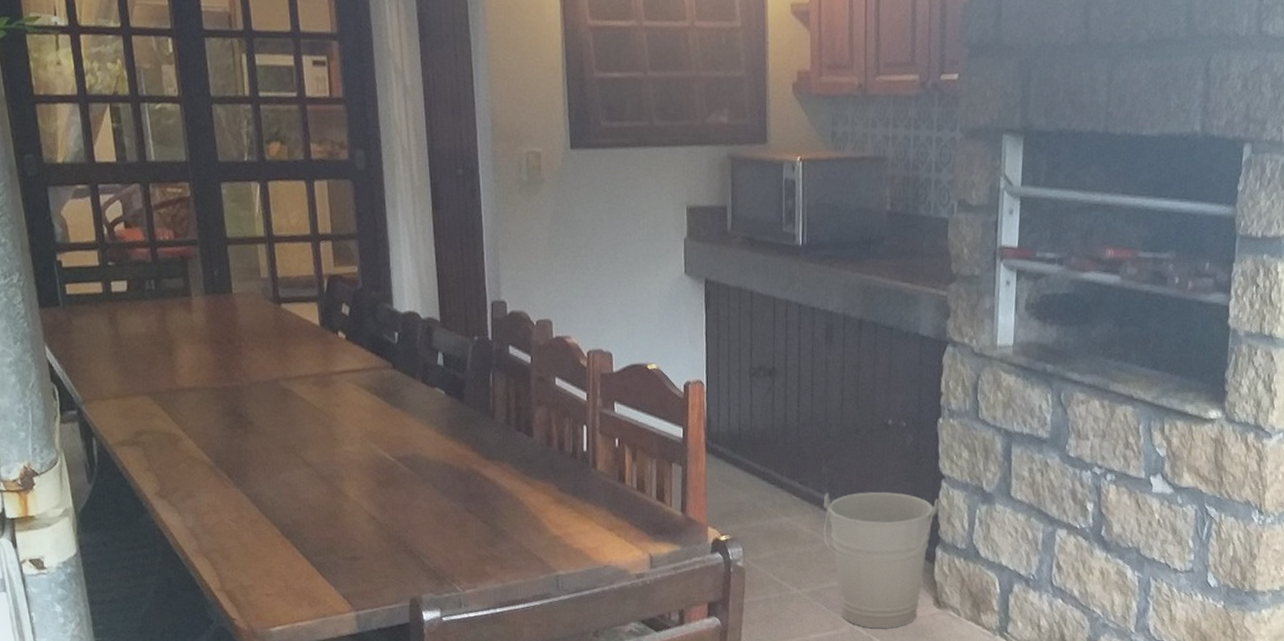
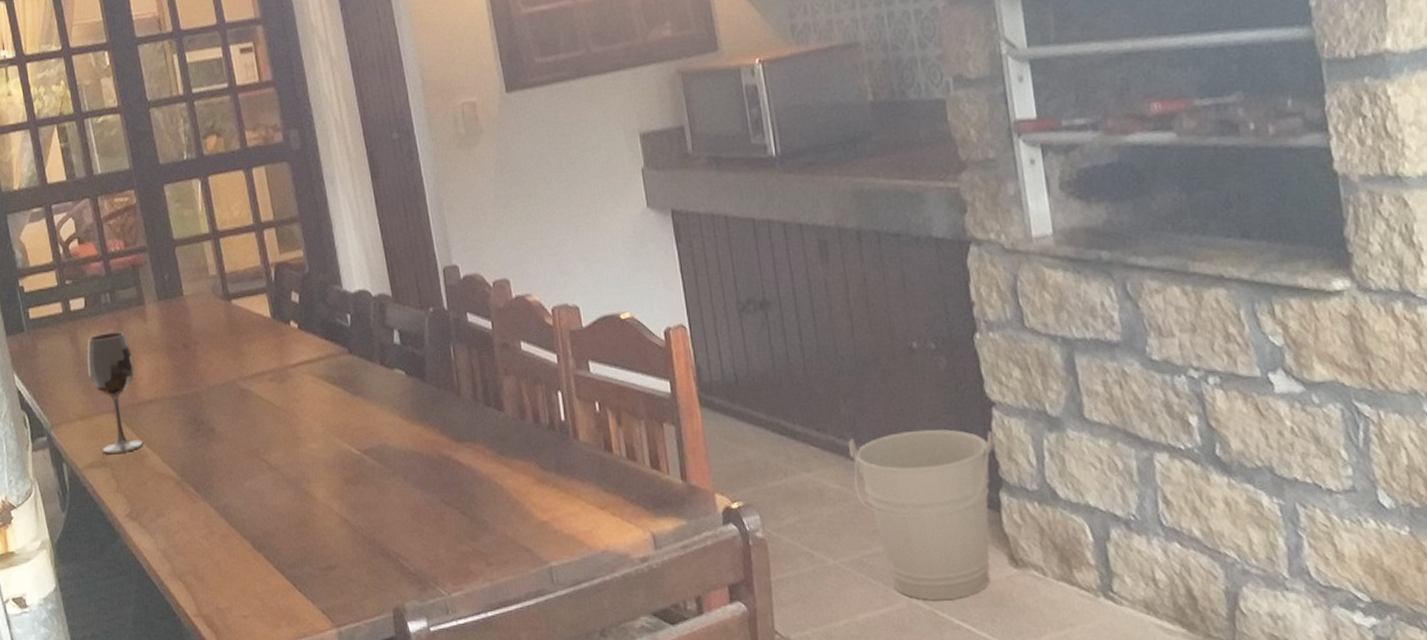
wine glass: none [126,318,179,435] -> present [87,332,144,455]

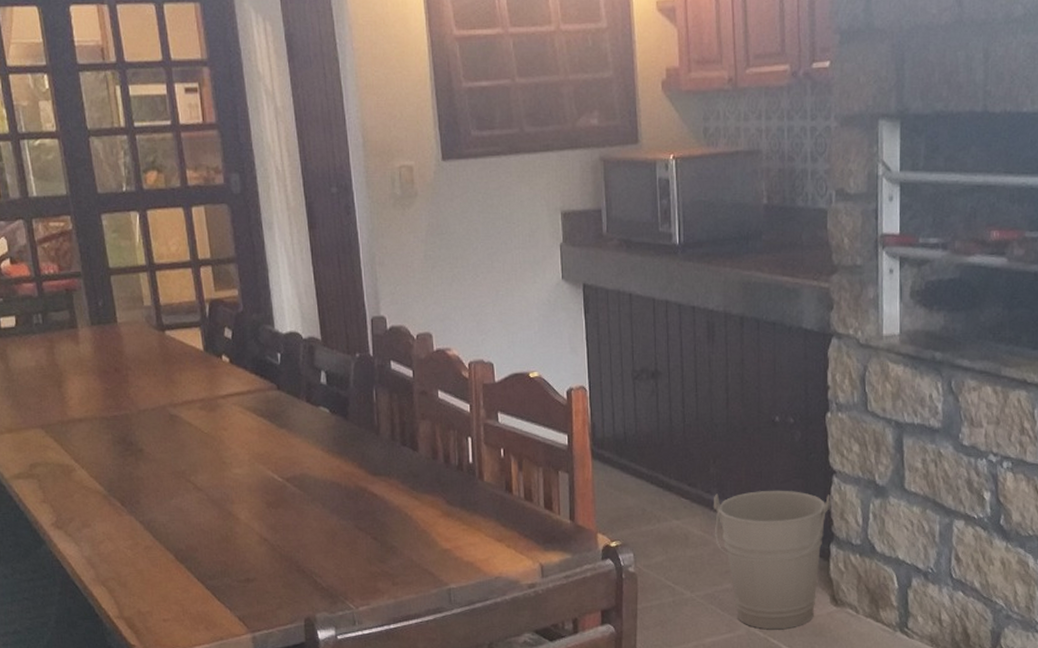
wine glass: present [87,332,144,455] -> none [16,352,72,467]

